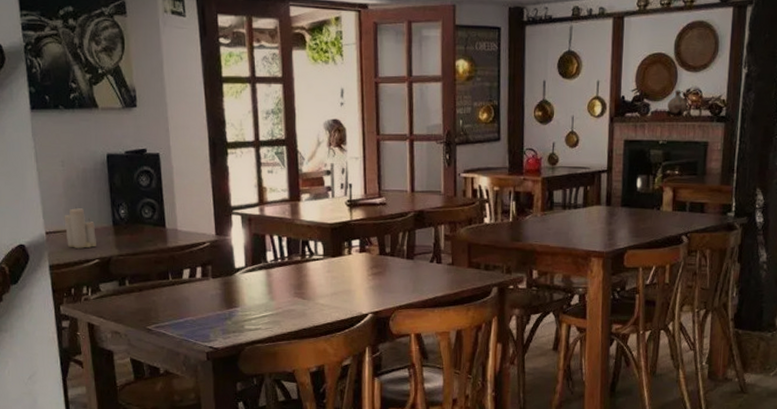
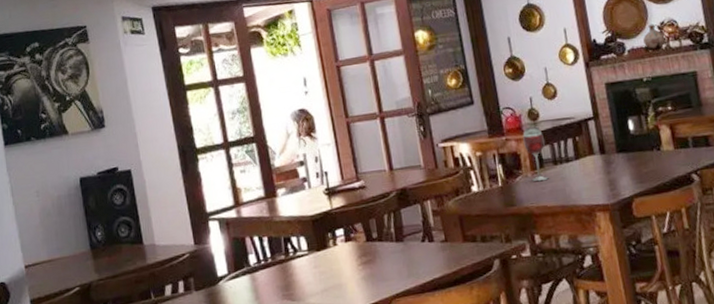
candle: present [64,207,96,250] -> none [42,236,76,280]
wineglass: none [539,171,558,223] -> present [523,126,549,182]

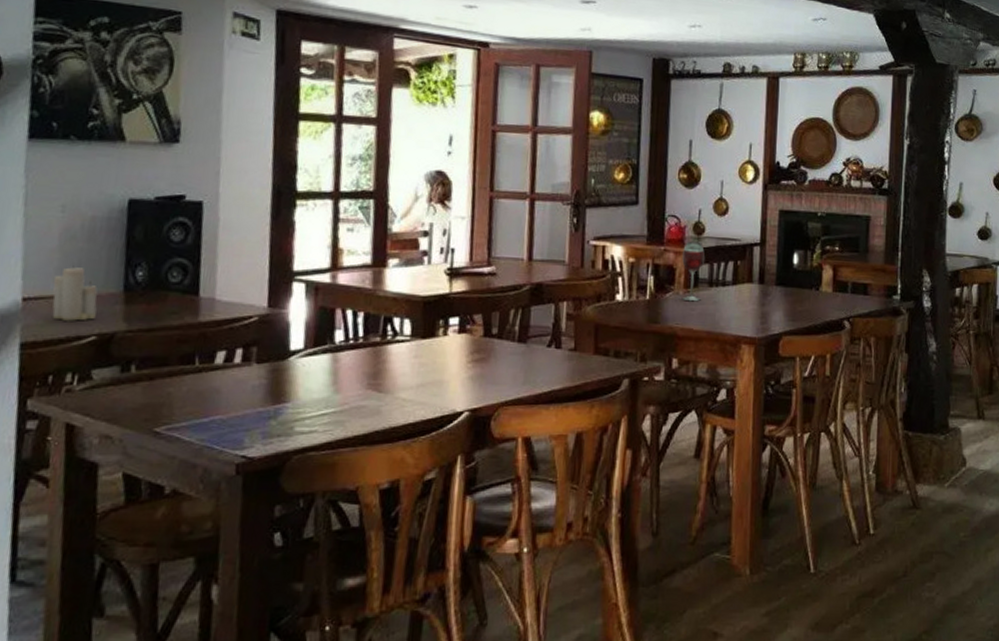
candle: none [42,236,76,280] -> present [52,266,98,322]
ceramic jug: present [643,23,666,51] -> none [826,158,848,187]

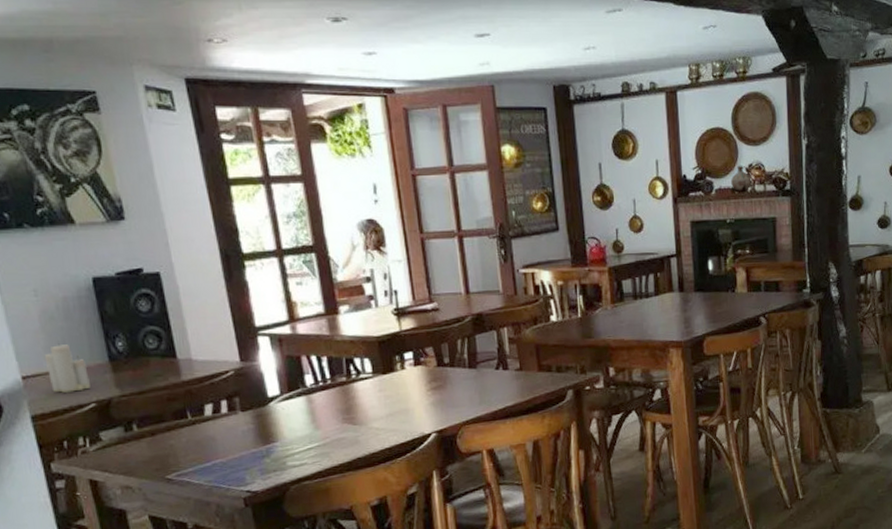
wineglass: present [681,241,705,302] -> none [606,259,628,315]
ceramic jug: none [826,158,848,187] -> present [731,165,752,193]

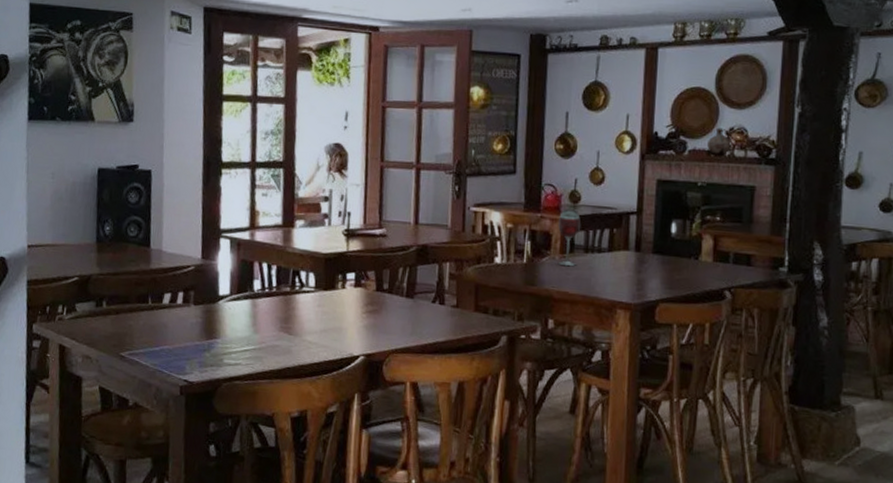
candle: present [44,343,90,394] -> none [47,221,78,266]
wineglass: none [606,259,628,315] -> present [557,209,581,267]

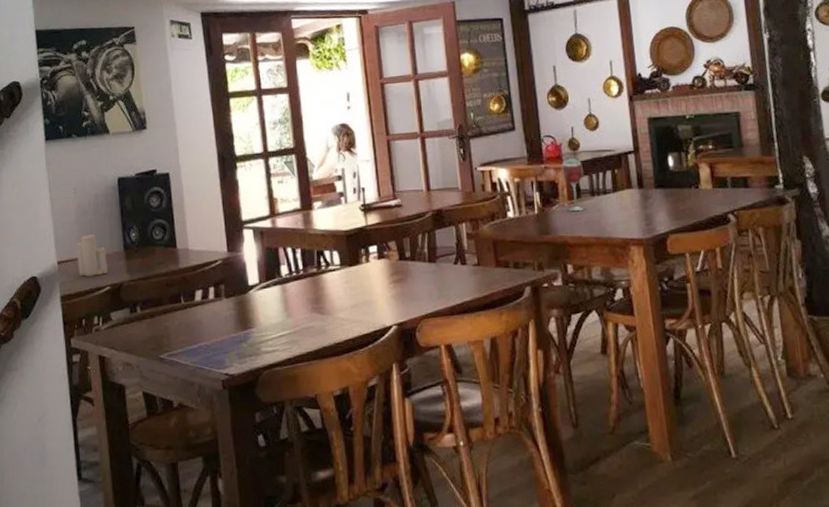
candle: none [47,221,78,266] -> present [75,234,107,278]
ceramic jug: present [707,127,731,157] -> none [688,61,711,89]

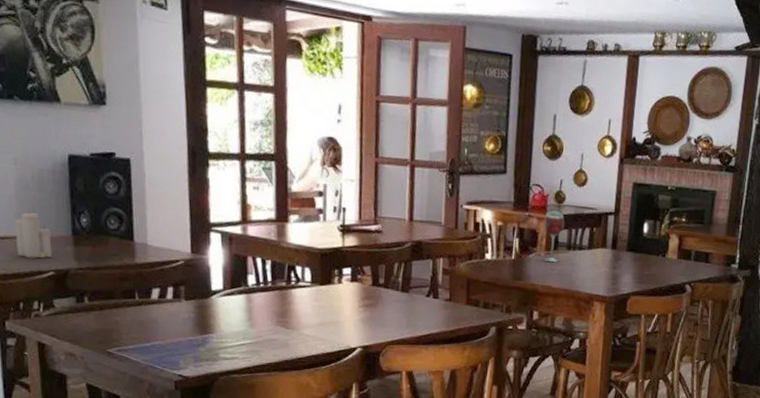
ceramic jug: none [688,61,711,89] -> present [678,135,699,163]

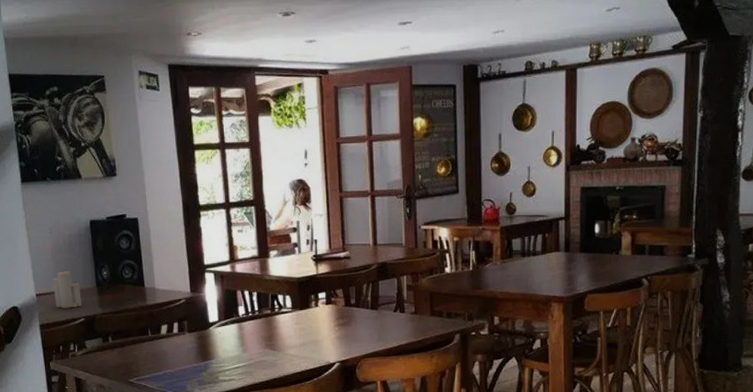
wineglass: present [543,208,565,263] -> none [498,220,517,270]

